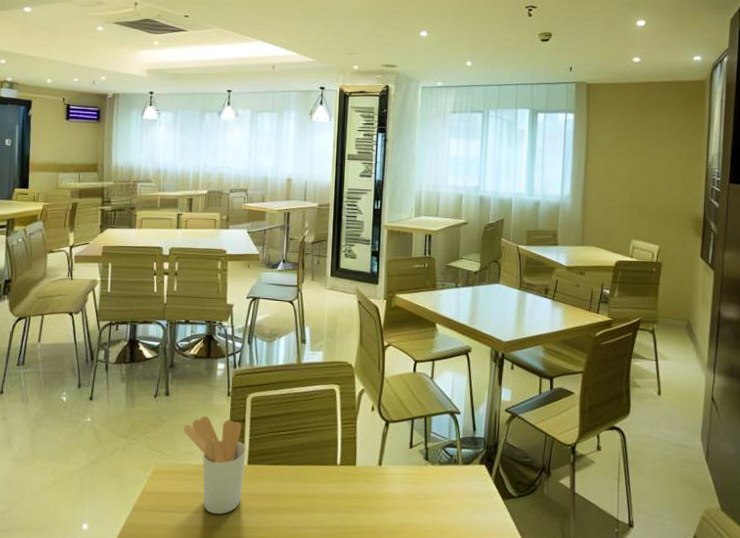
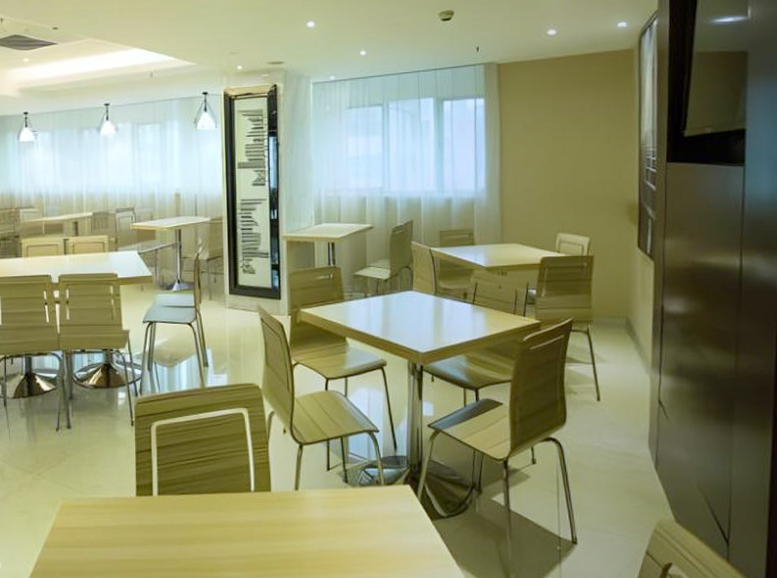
utensil holder: present [183,416,246,514] -> none [88,447,155,547]

